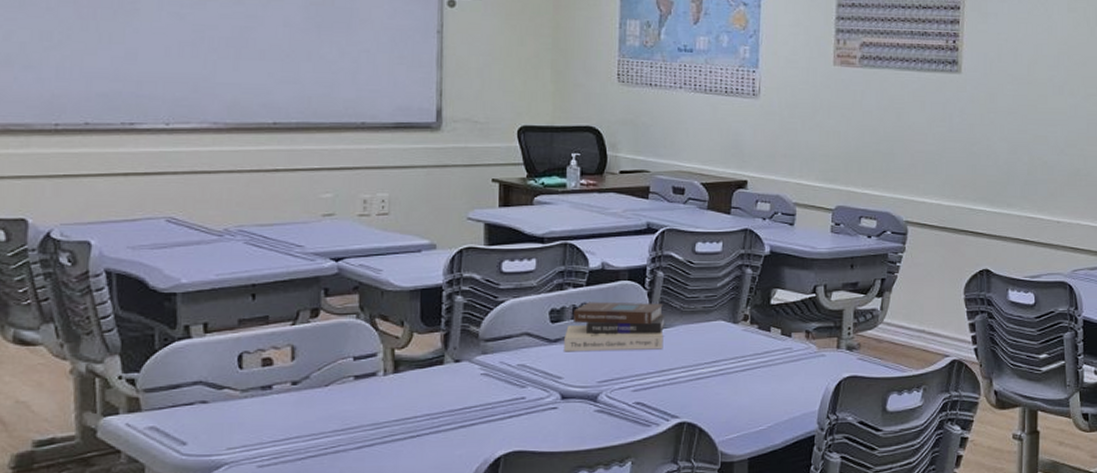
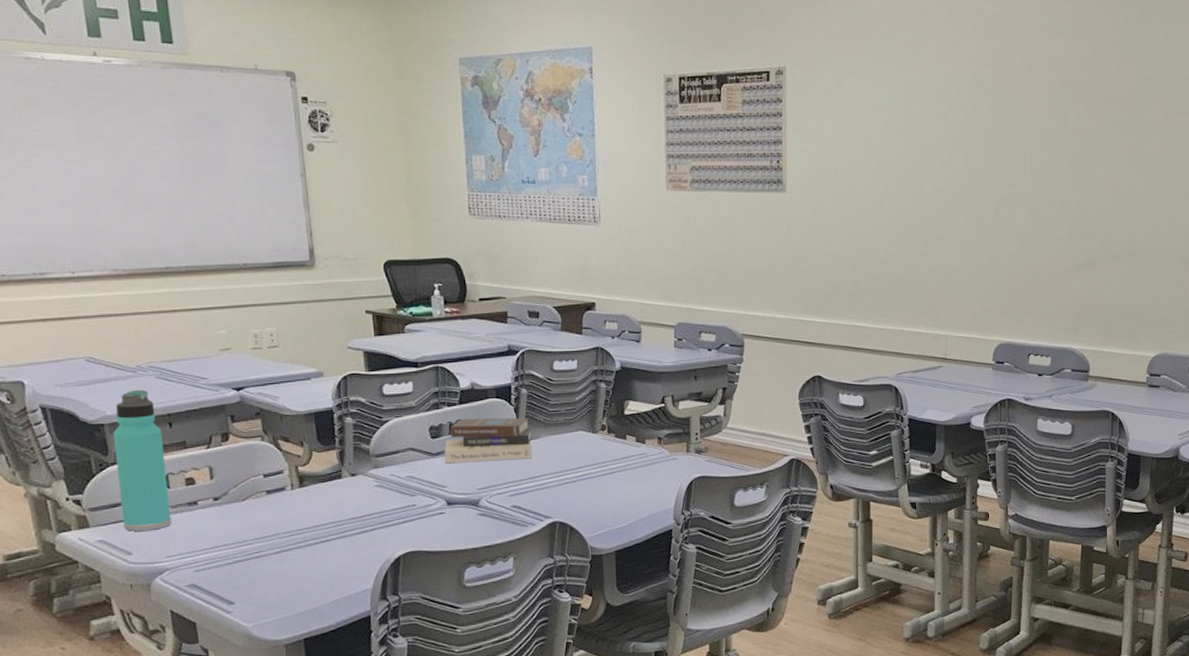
thermos bottle: none [182,255,243,417] -> present [113,389,171,531]

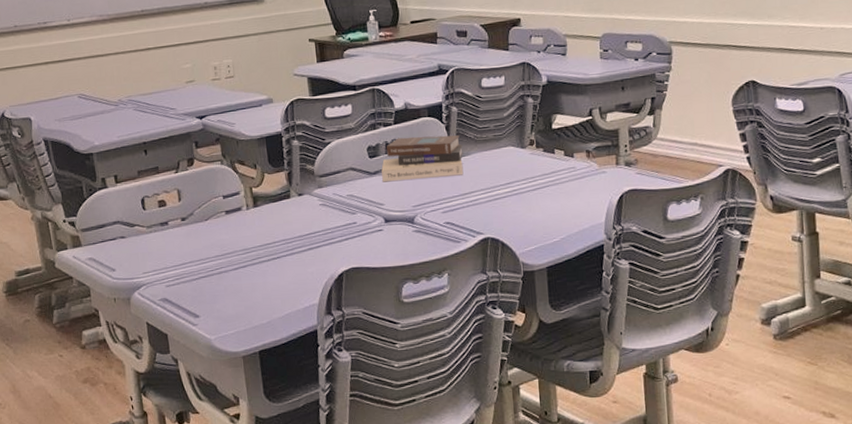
thermos bottle: present [113,389,171,531] -> none [100,121,147,250]

